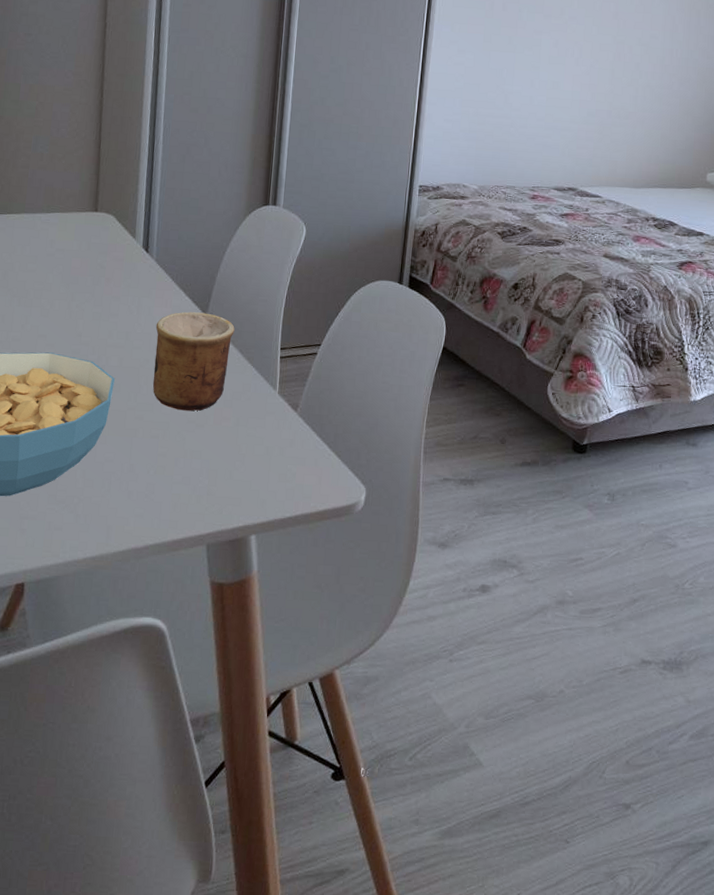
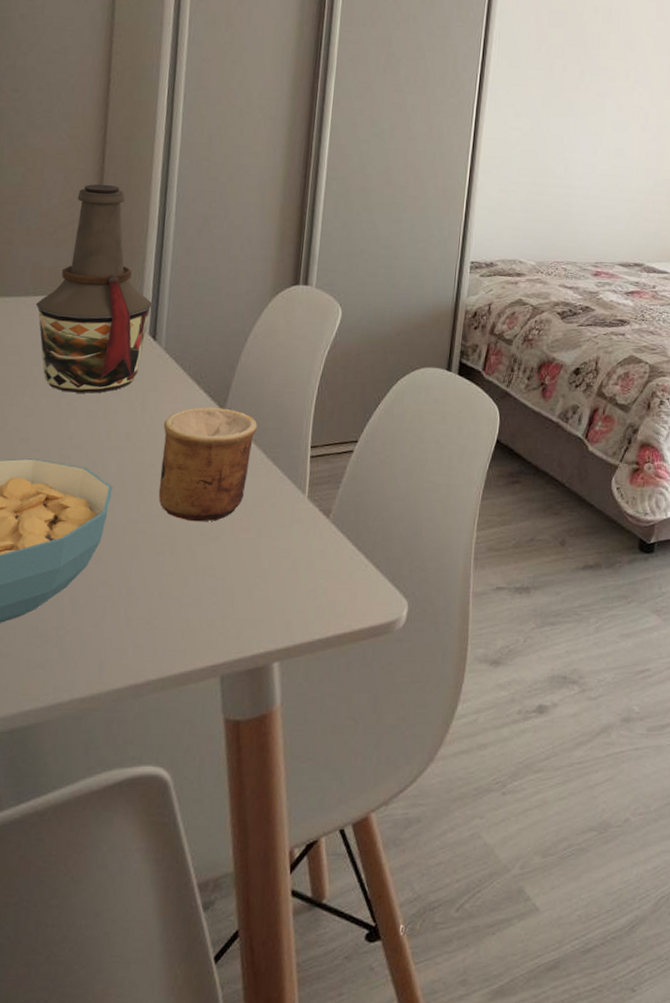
bottle: none [49,116,145,298] -> present [35,184,153,394]

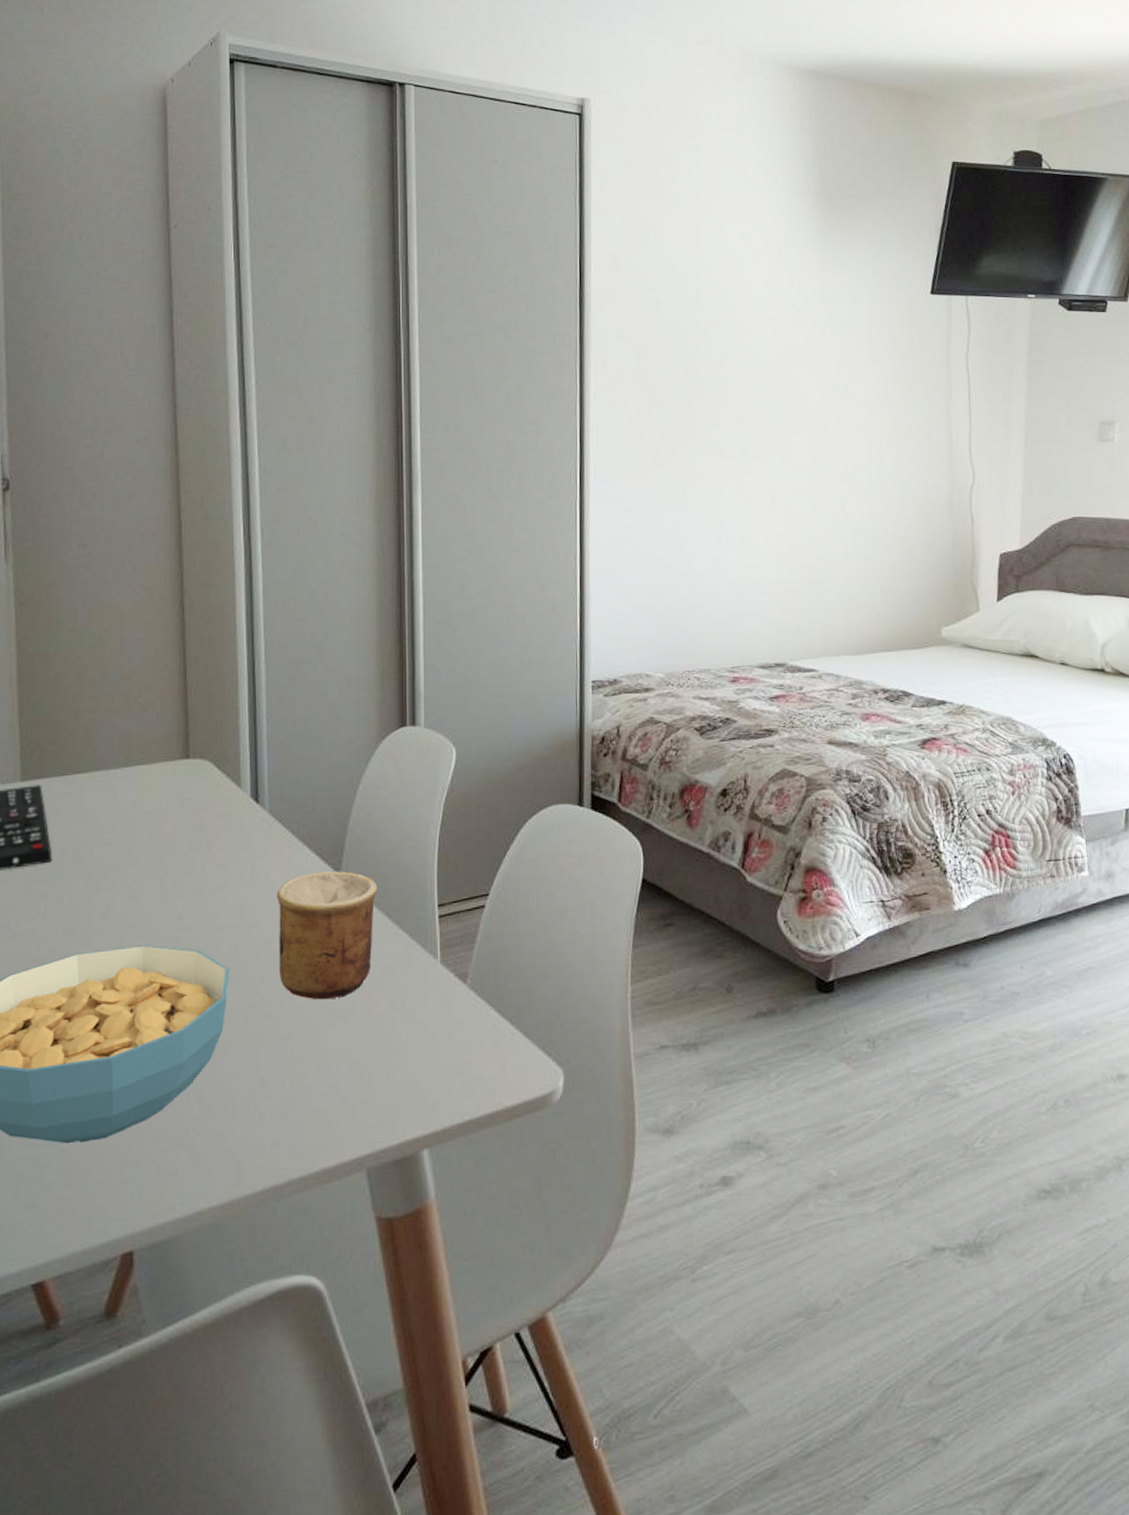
bottle: present [35,184,153,394] -> none [128,637,251,869]

